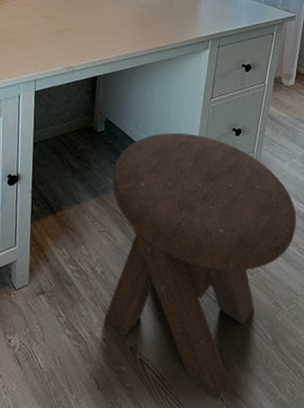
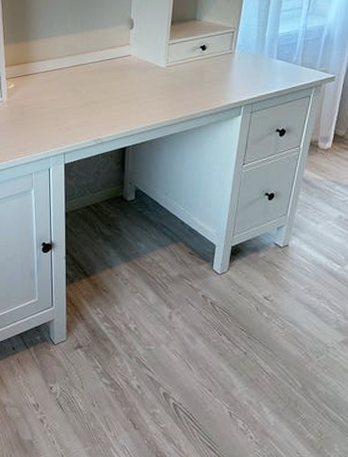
music stool: present [104,132,297,399] -> none [139,199,330,437]

